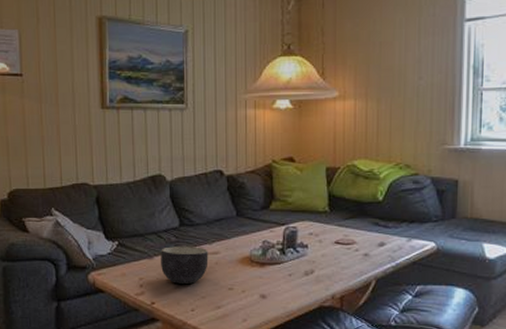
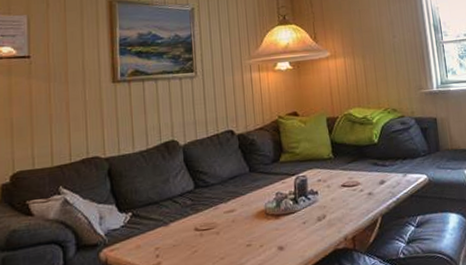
bowl: present [161,246,209,284] -> none [176,207,225,248]

